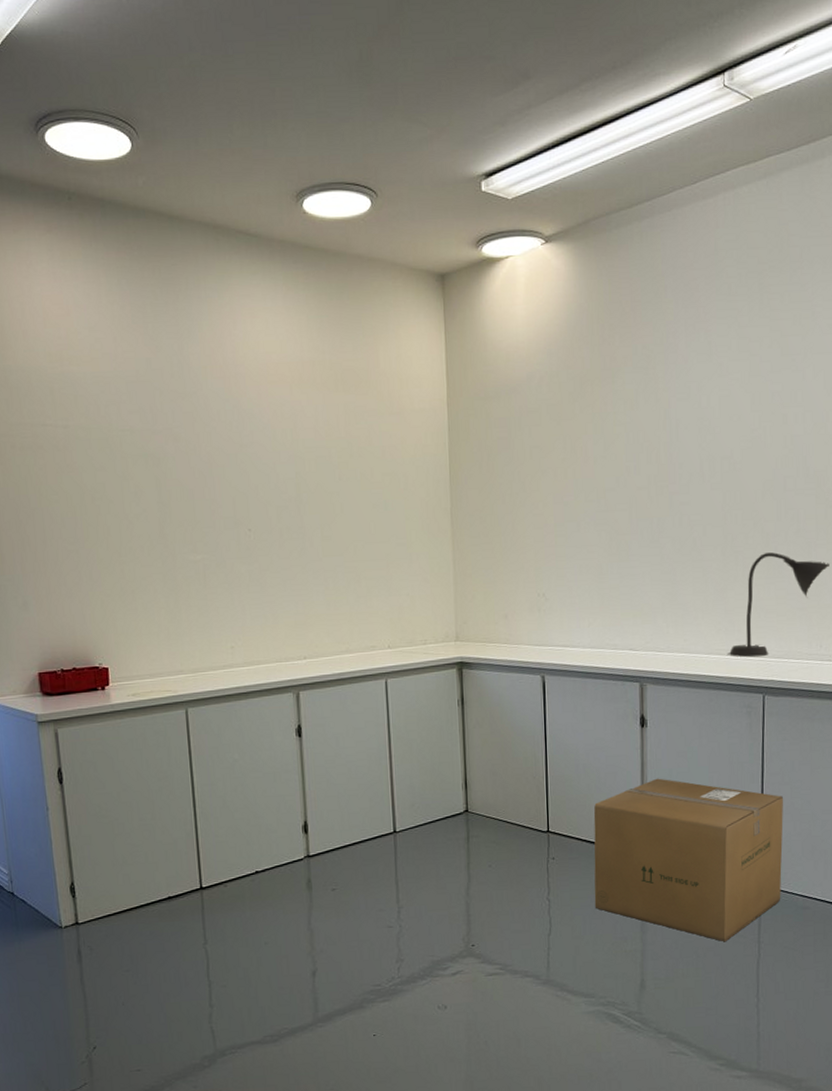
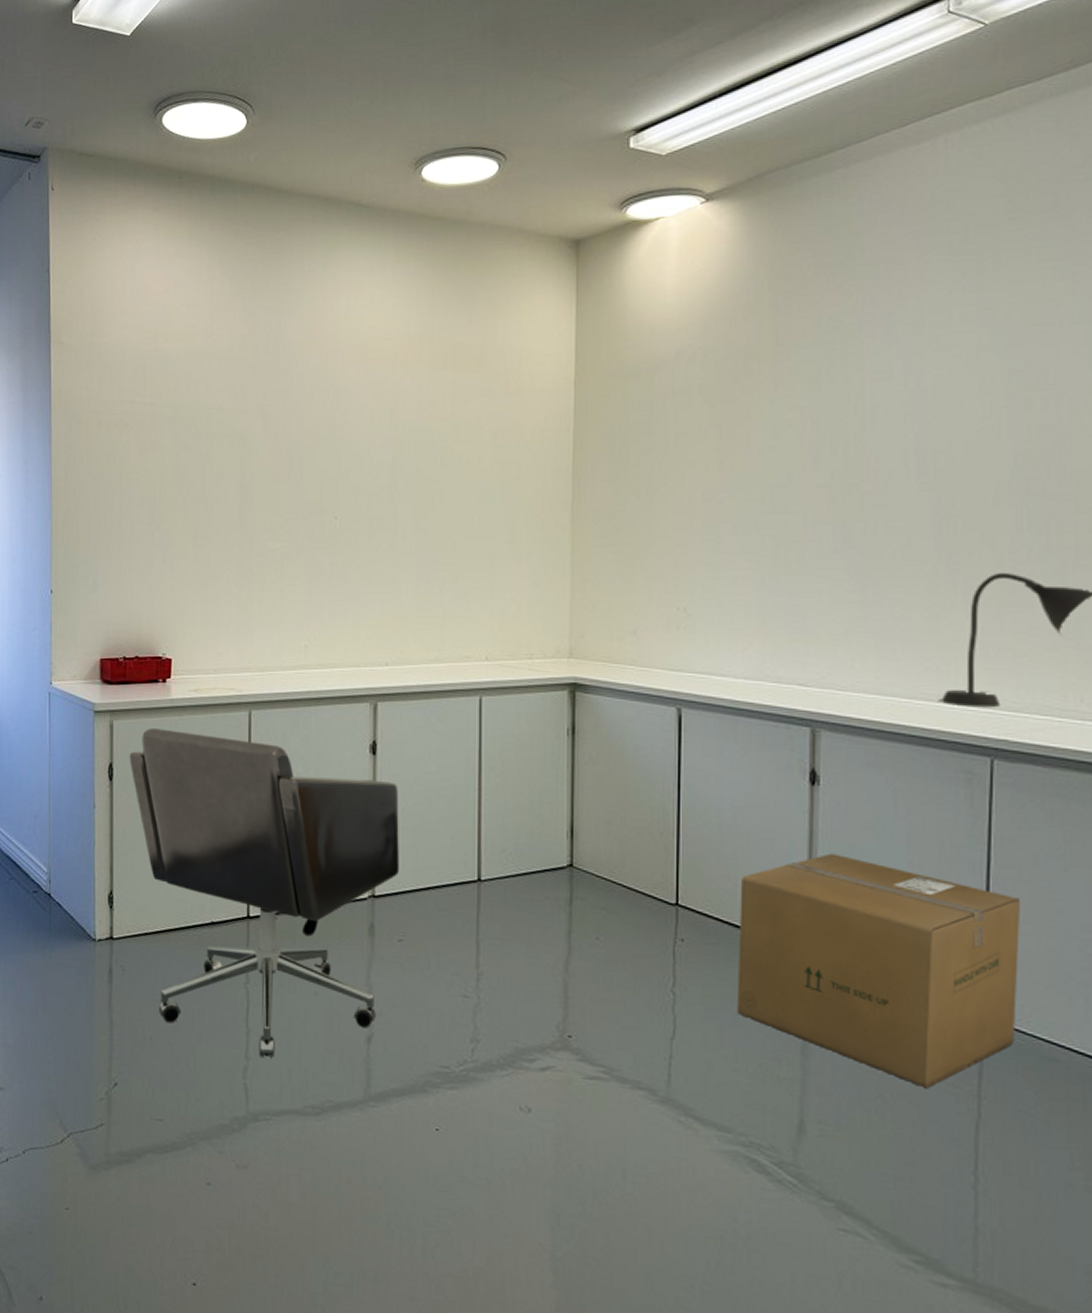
office chair: none [76,732,328,1003] -> present [129,728,399,1058]

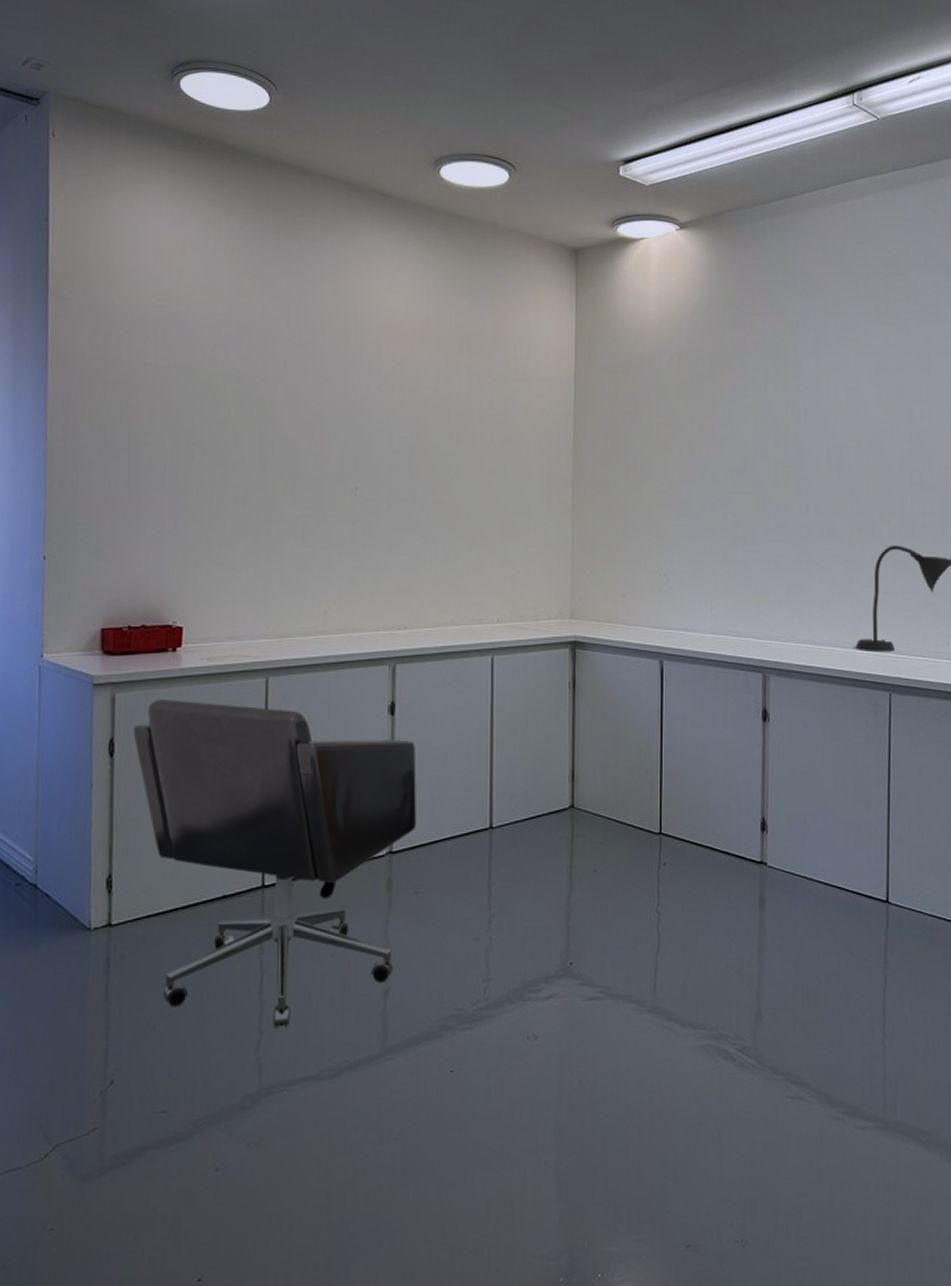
box: present [736,853,1020,1089] -> none [708,778,911,967]

